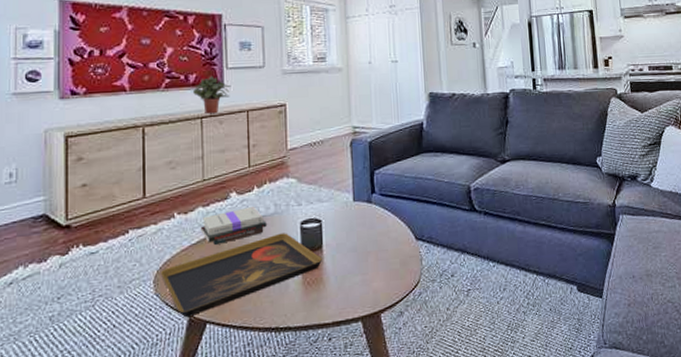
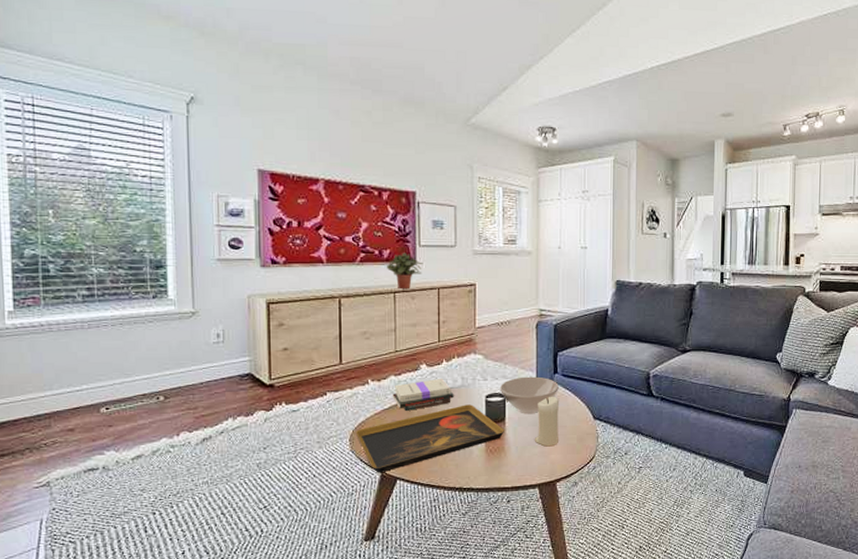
bowl: none [315,198,377,240] -> present [499,376,559,414]
candle: none [354,217,380,274] -> present [534,396,559,447]

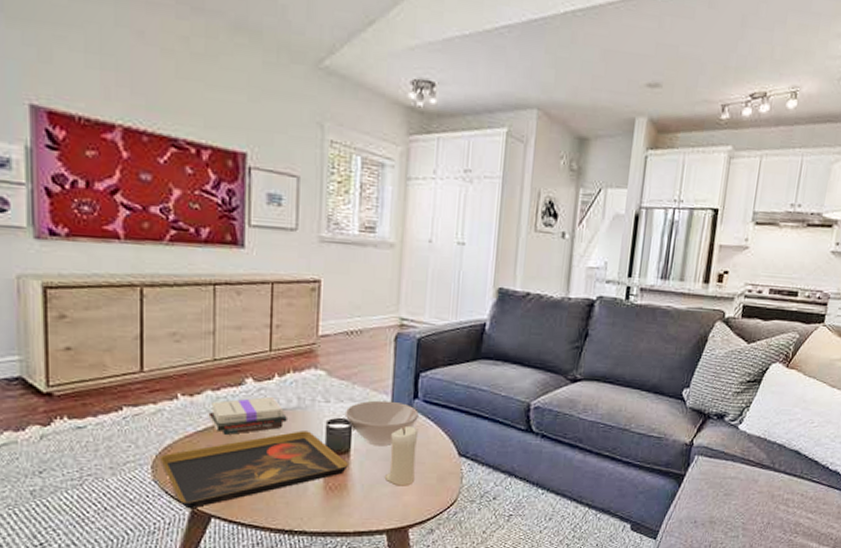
potted plant: present [387,252,424,290] -> none [205,233,254,282]

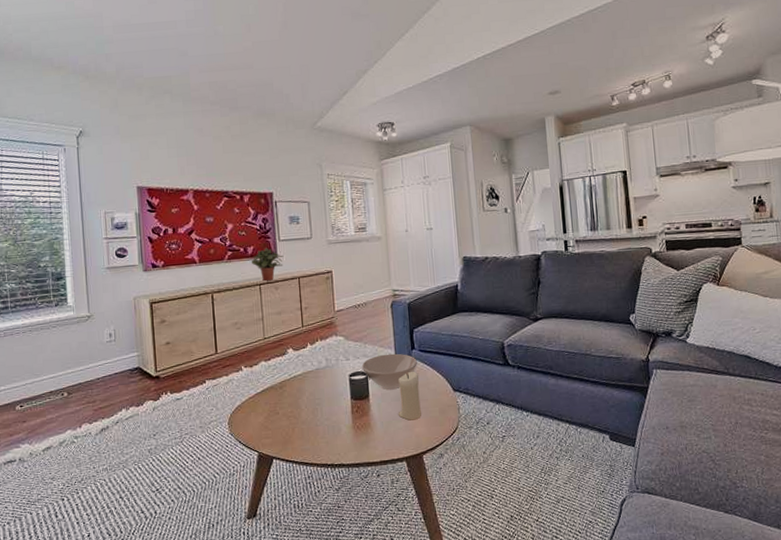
decorative tray: present [159,431,348,509] -> none [233,384,369,454]
potted plant: none [205,233,254,282] -> present [252,248,284,282]
books: present [208,397,287,435] -> none [264,361,320,393]

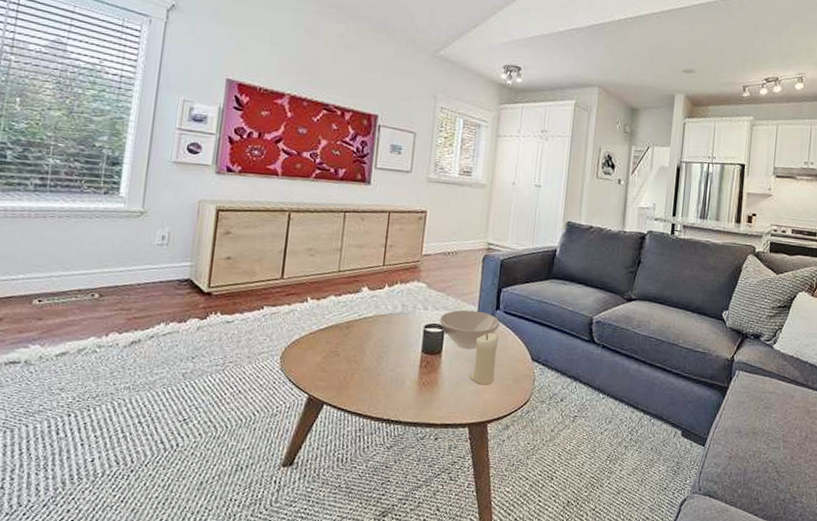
potted plant: present [252,248,284,282] -> none [340,173,377,210]

